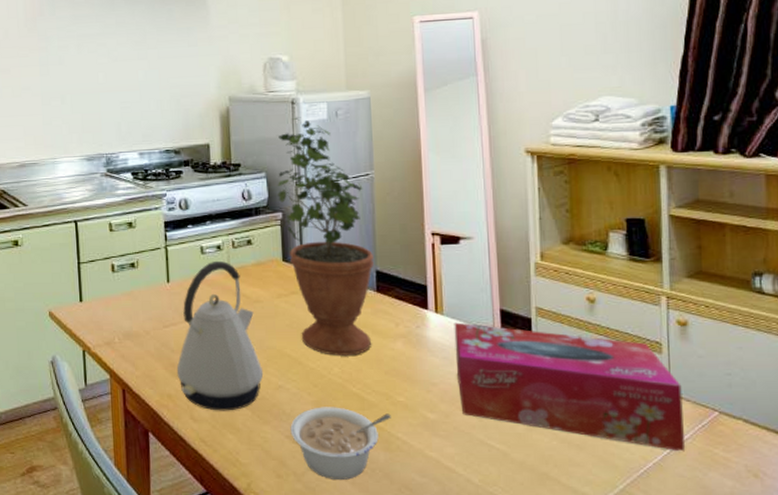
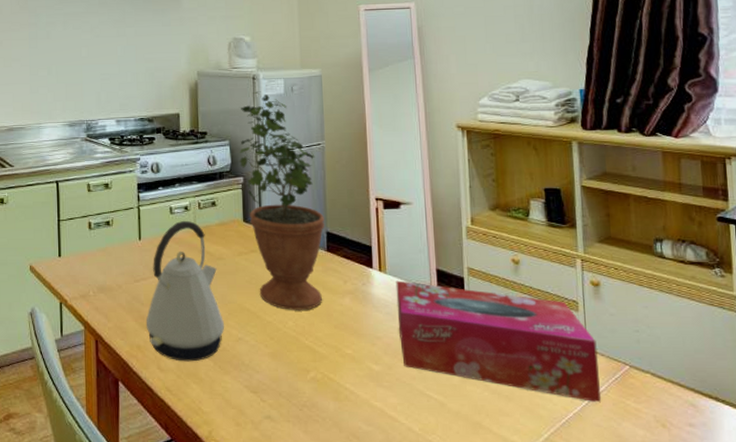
legume: present [290,407,391,480] -> none [248,358,340,428]

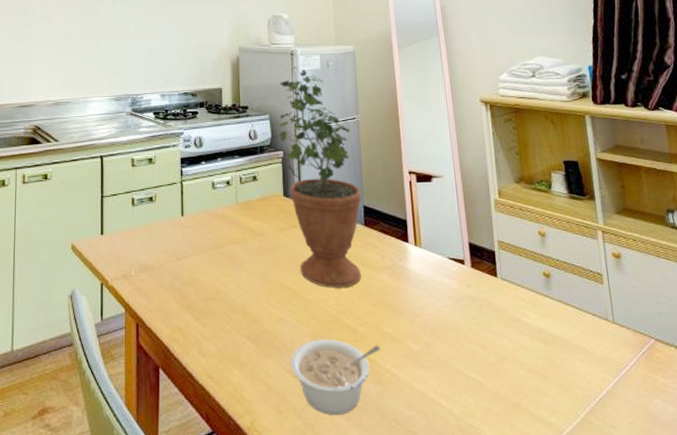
kettle: present [146,220,225,362] -> none [187,195,267,345]
legume: none [248,358,340,428] -> present [290,339,380,415]
tissue box: present [395,280,601,403] -> none [431,255,631,379]

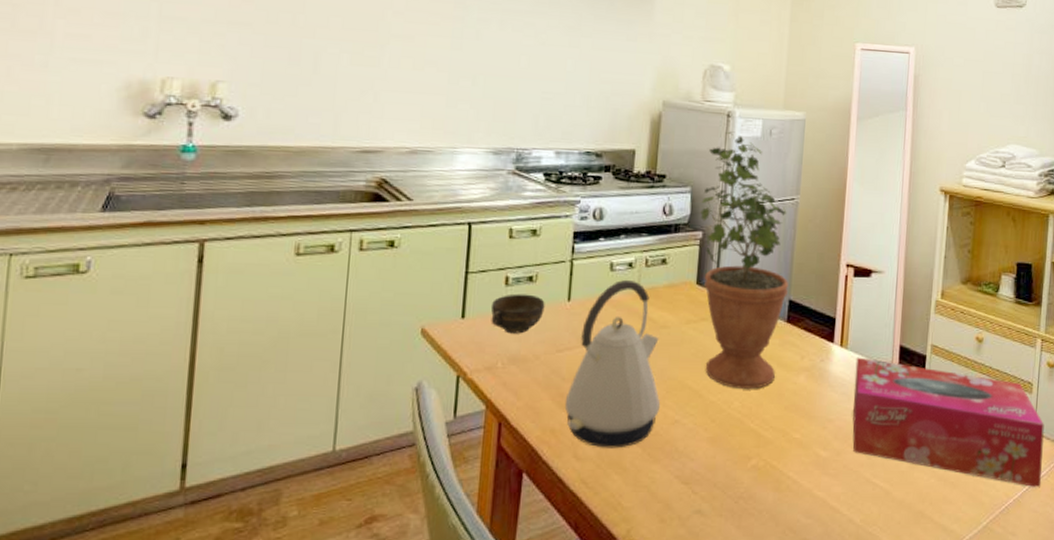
cup: none [122,212,164,246] -> present [490,293,545,334]
kettle: none [187,195,267,345] -> present [564,279,661,448]
legume: present [290,339,380,415] -> none [680,444,785,523]
tissue box: none [431,255,631,379] -> present [852,357,1045,488]

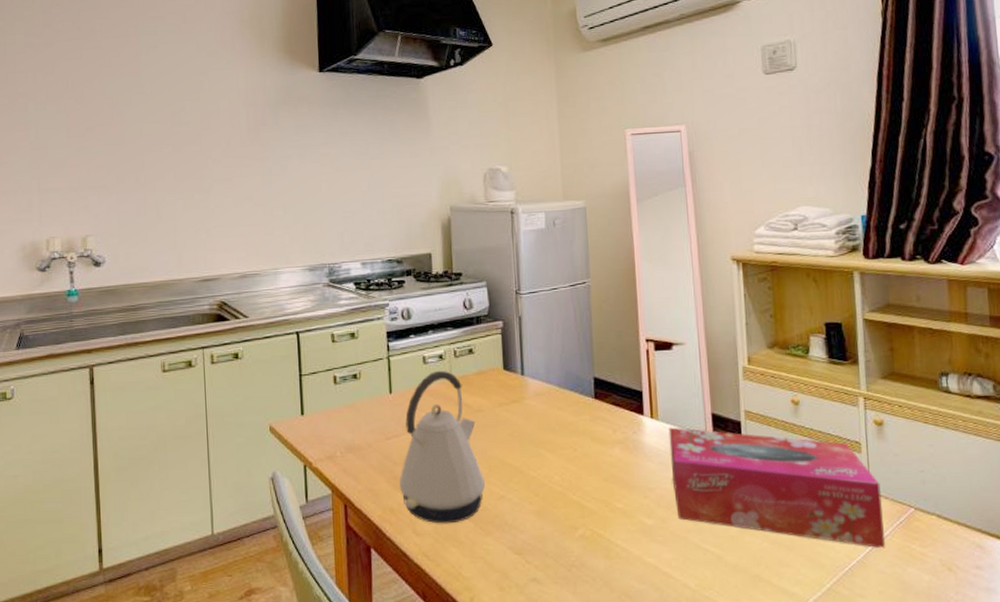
cup: present [490,293,545,334] -> none [324,390,371,426]
potted plant: present [700,131,788,389] -> none [498,226,592,464]

